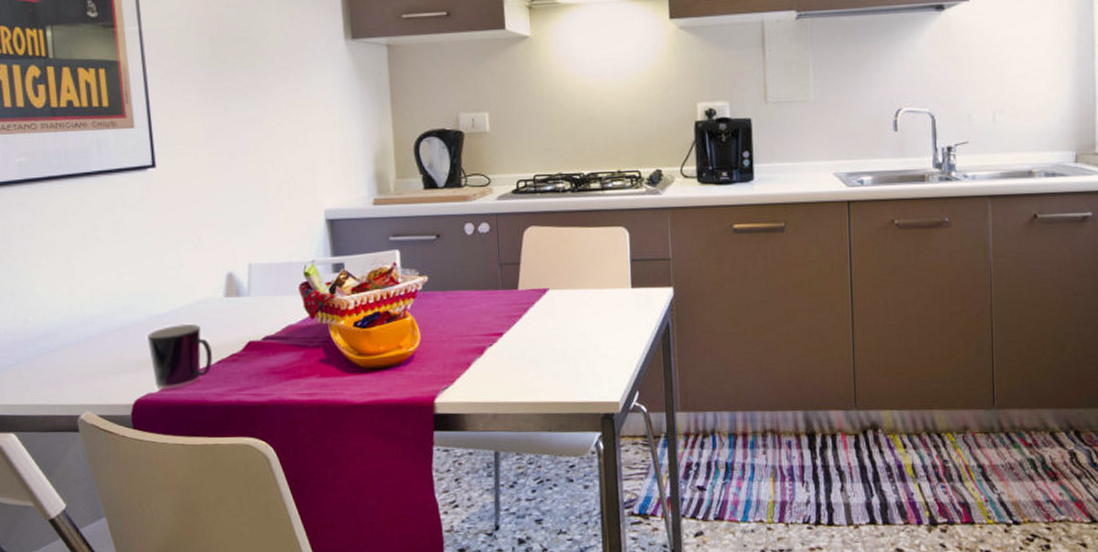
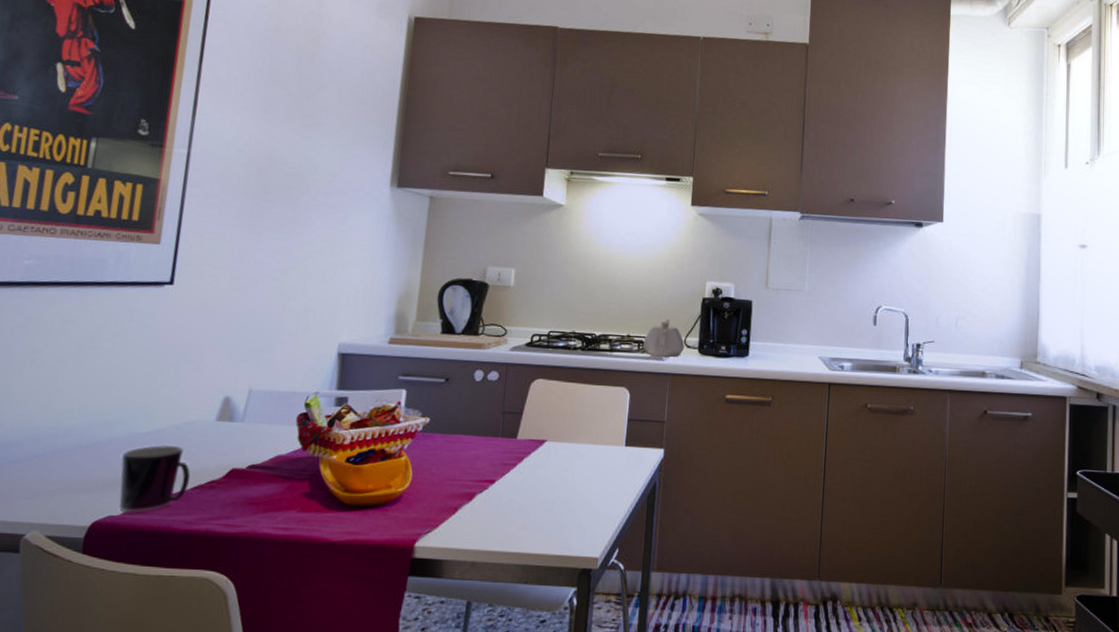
teapot: none [635,149,681,190] -> present [642,319,684,357]

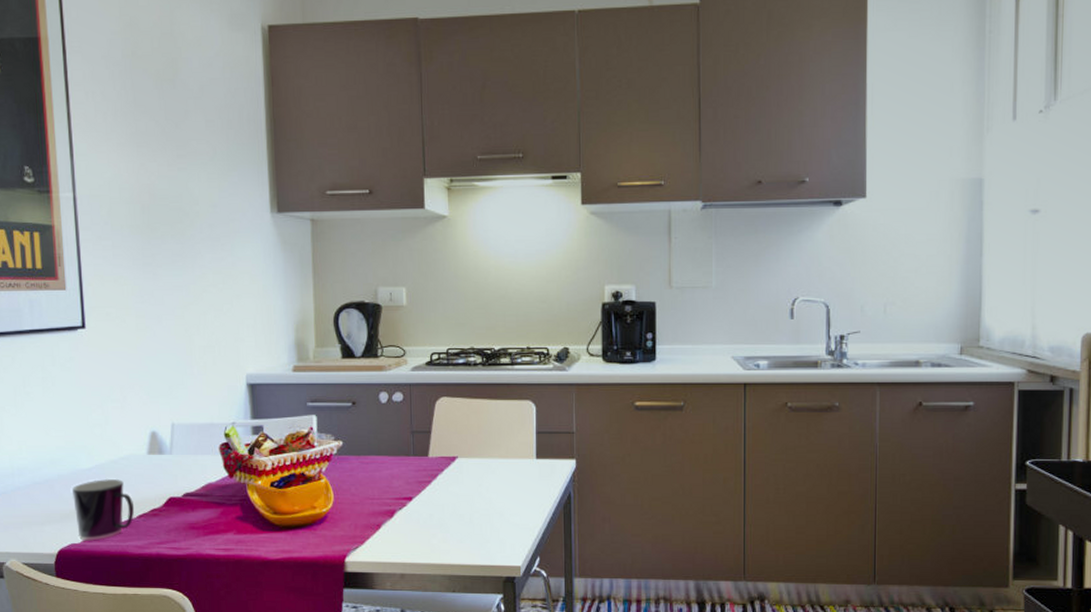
teapot: present [642,319,684,357] -> none [543,328,587,367]

